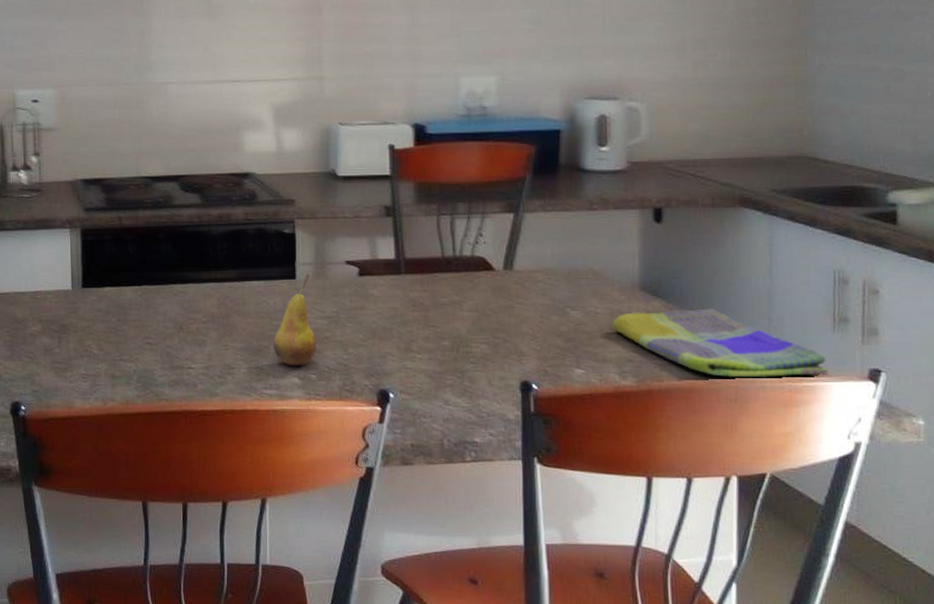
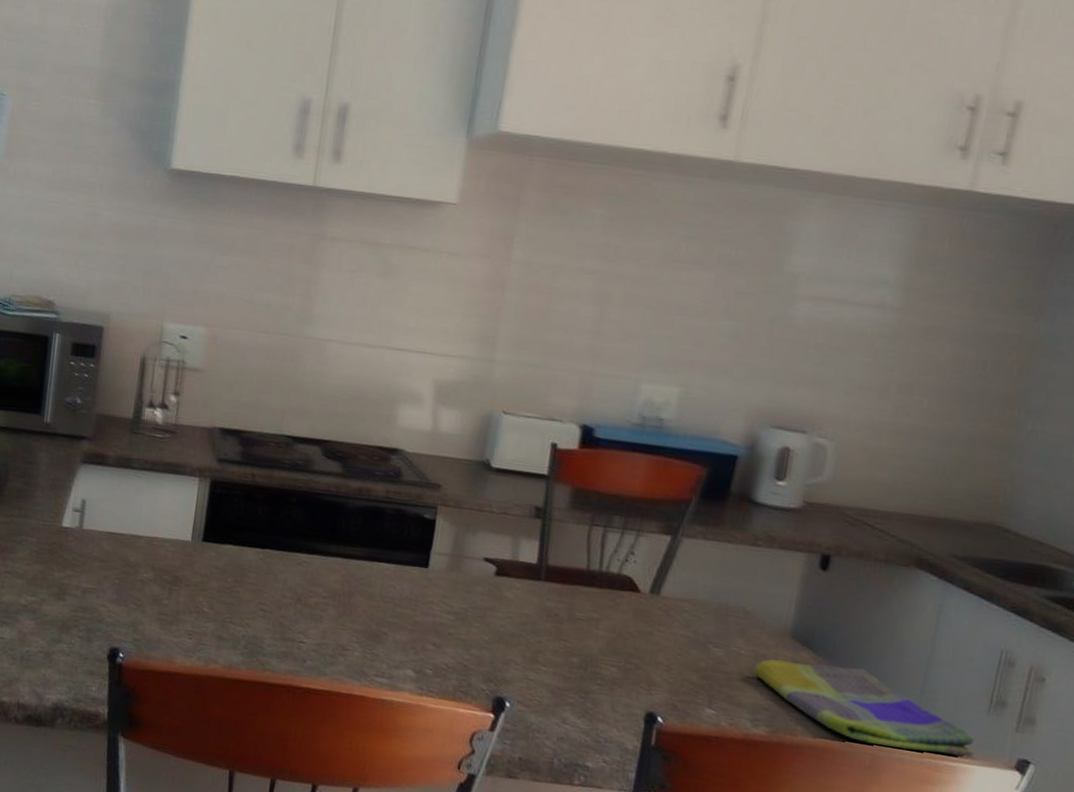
fruit: present [273,274,317,366] -> none [392,564,443,659]

